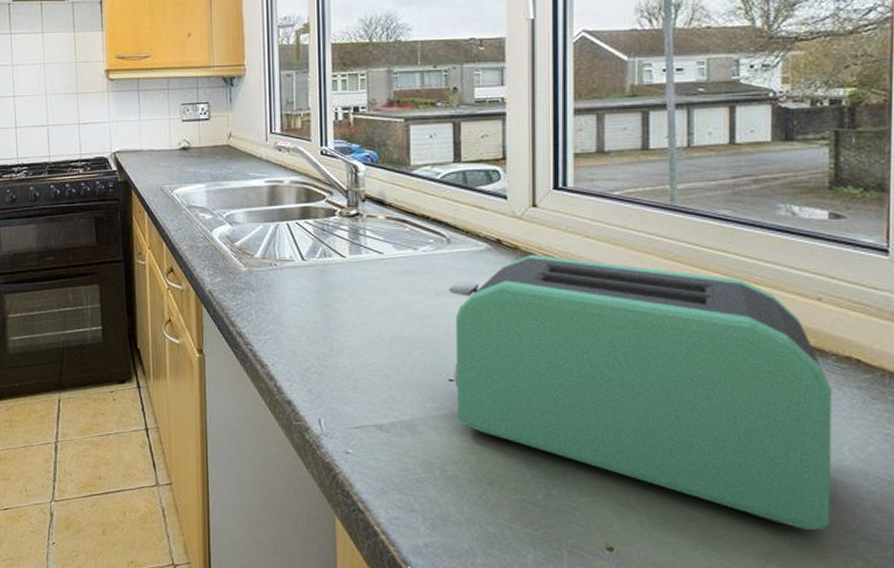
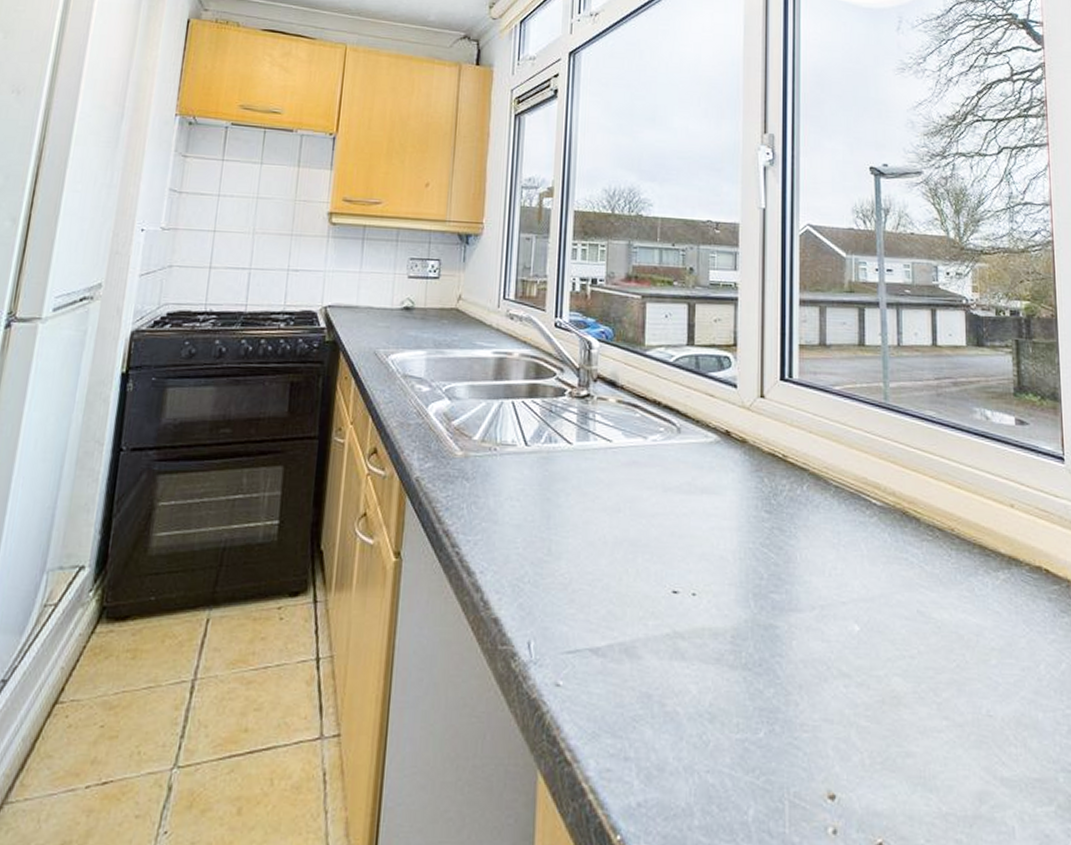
toaster: present [448,254,833,531] -> none [676,448,1034,763]

